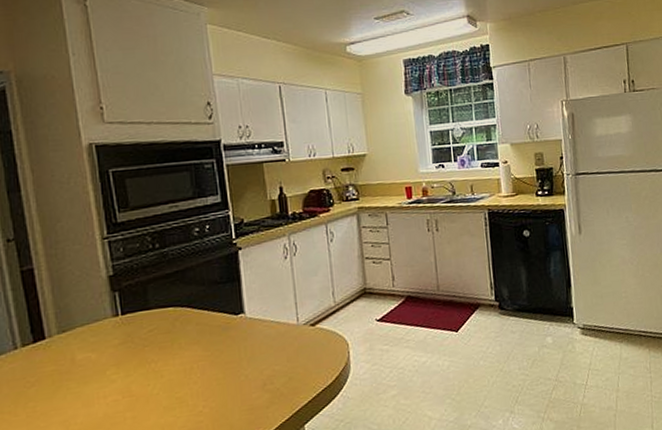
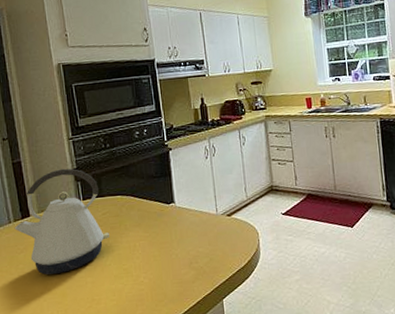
kettle: none [22,275,158,413] -> present [14,168,110,275]

